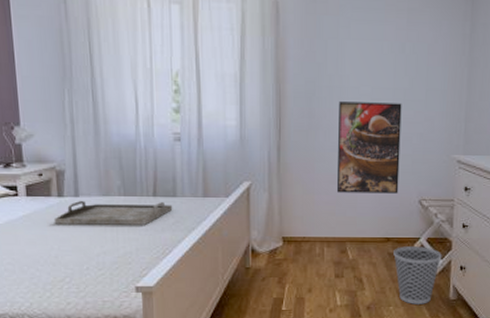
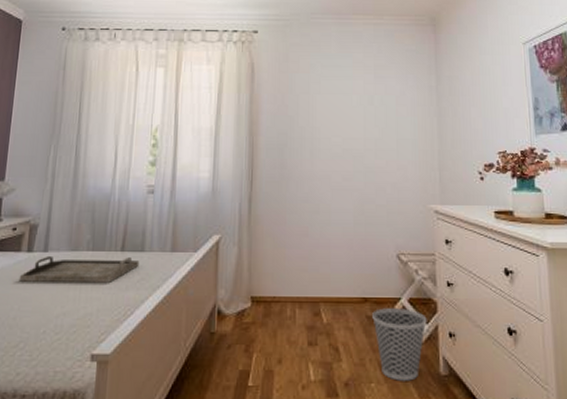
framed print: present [336,101,402,194] -> none [308,152,374,247]

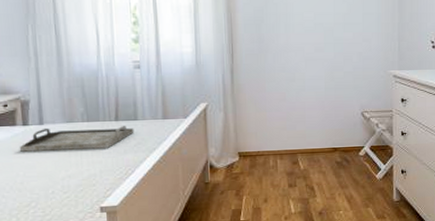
wastebasket: present [372,308,427,381] -> none [341,154,384,208]

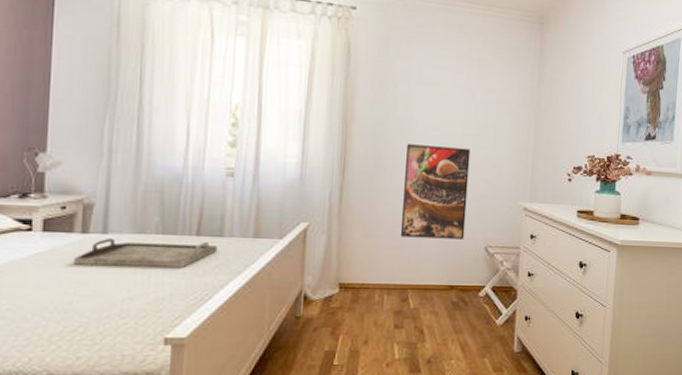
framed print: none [285,26,343,109] -> present [400,144,471,240]

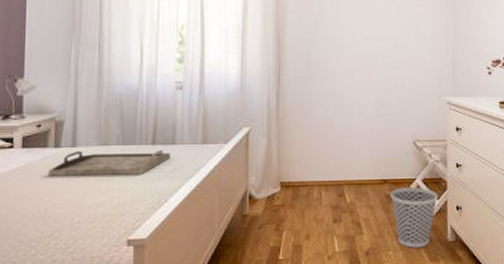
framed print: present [400,144,471,240] -> none [333,49,394,136]
wastebasket: none [457,295,507,357] -> present [391,187,438,248]

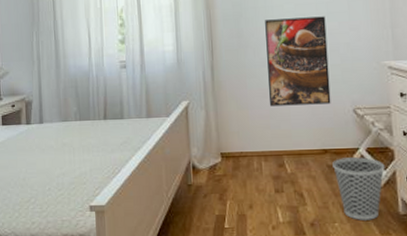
serving tray: present [47,150,171,176] -> none [22,125,121,149]
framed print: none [333,49,394,136] -> present [265,16,331,106]

